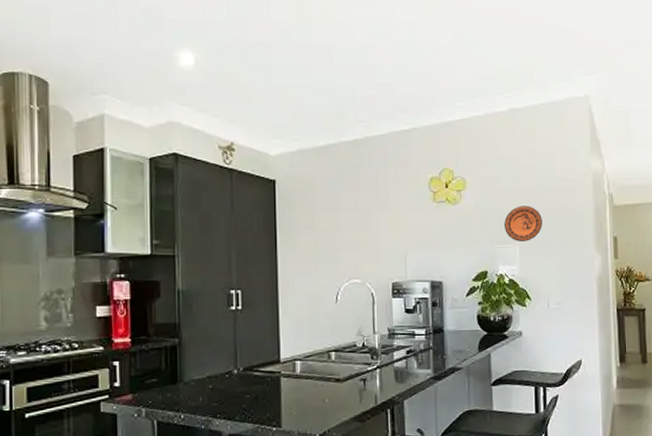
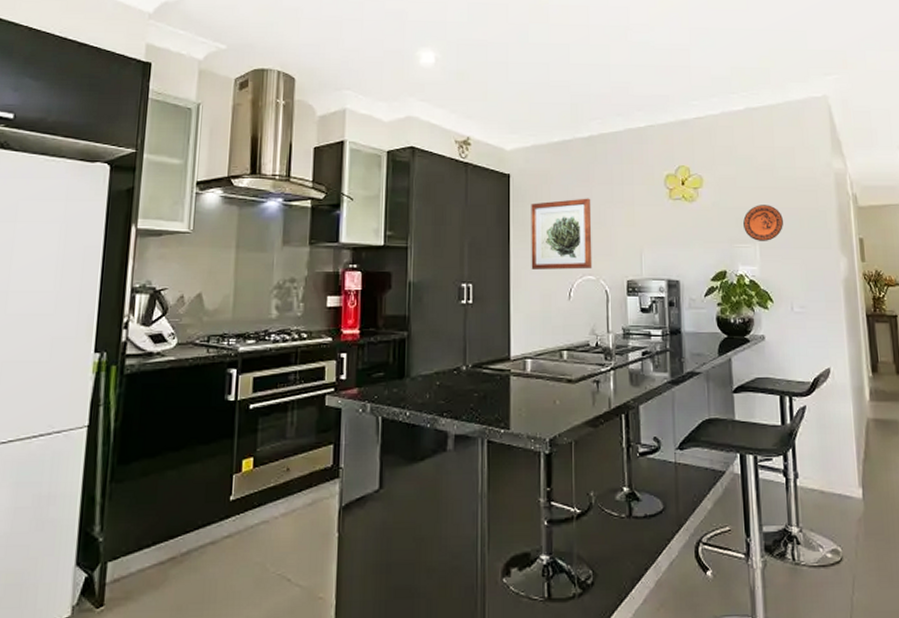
wall art: none [297,202,359,274] -> present [531,198,593,270]

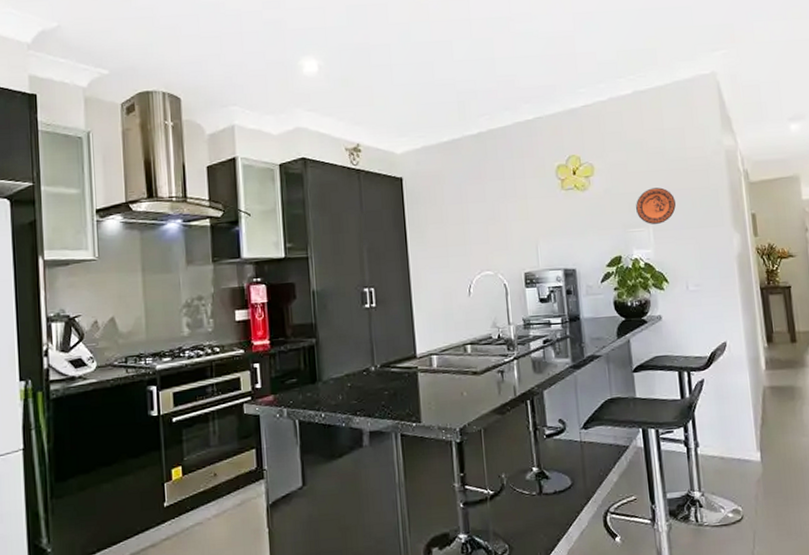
wall art: present [531,198,593,270] -> none [425,195,490,269]

